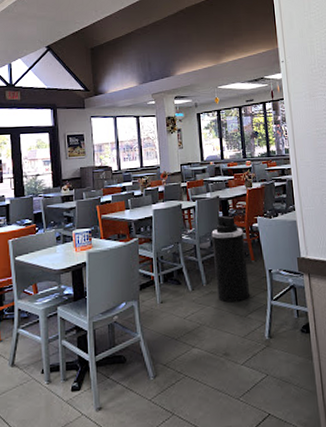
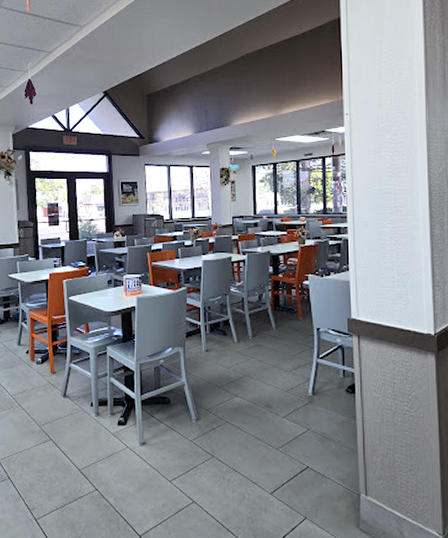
trash can: present [211,215,249,303] -> none [260,270,295,357]

